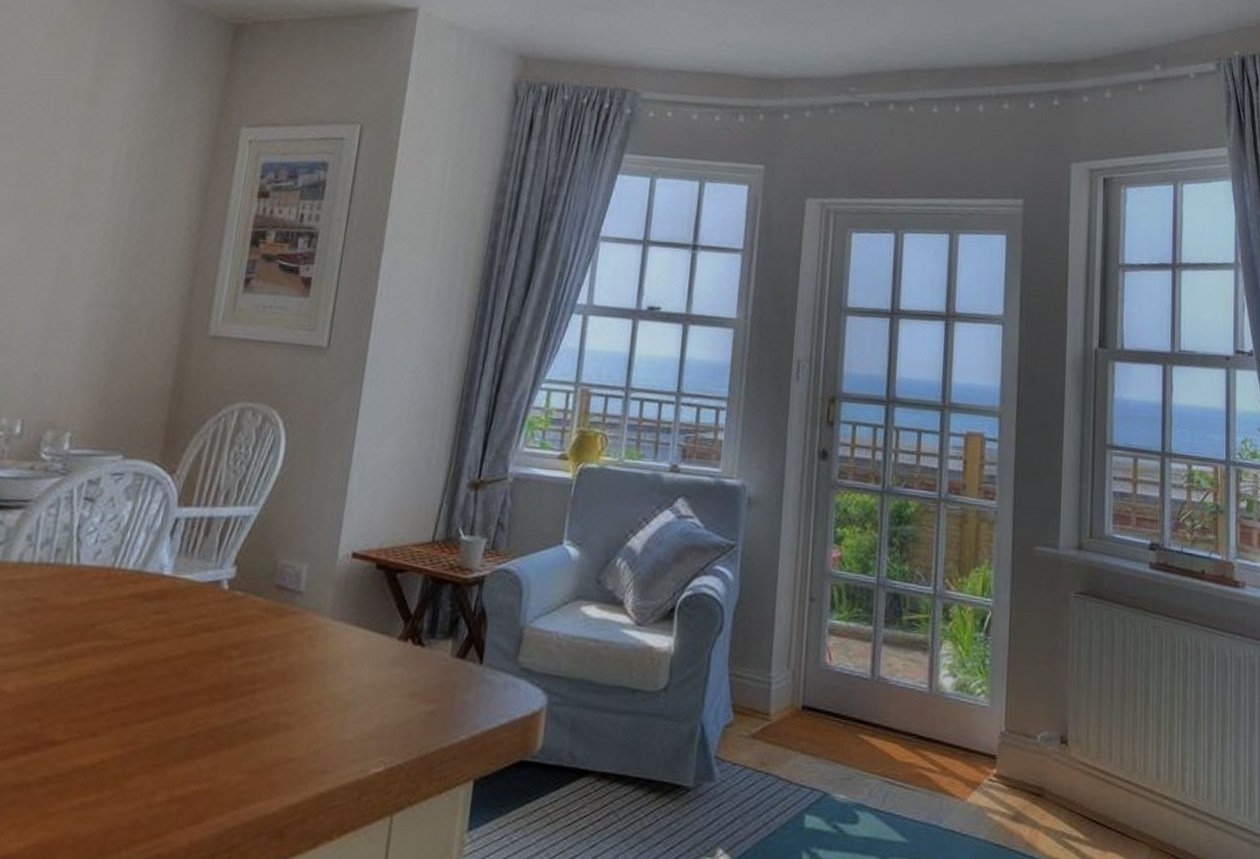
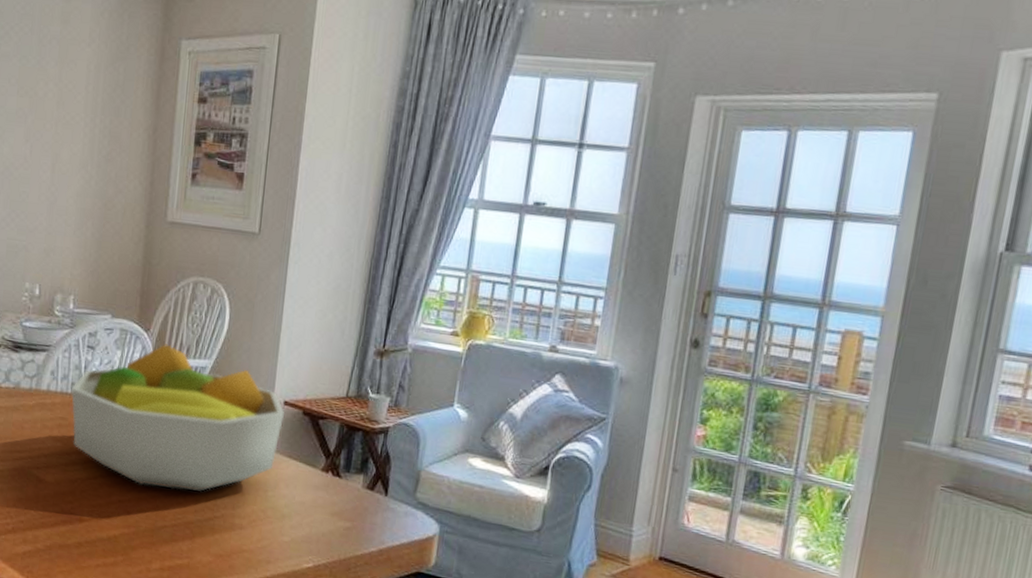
fruit bowl: none [50,489,353,685] -> present [71,344,285,491]

